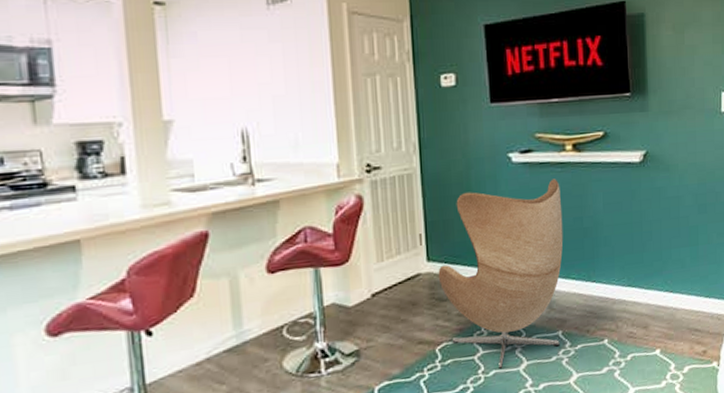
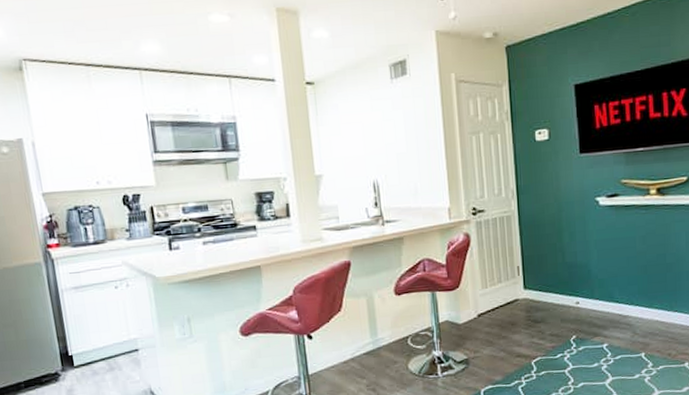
armchair: present [438,178,564,370] -> none [533,219,647,383]

